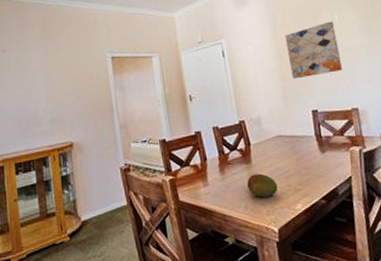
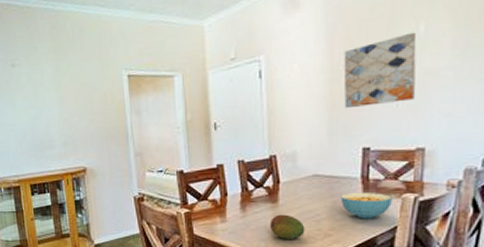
cereal bowl: none [302,148,343,173] -> present [340,193,392,219]

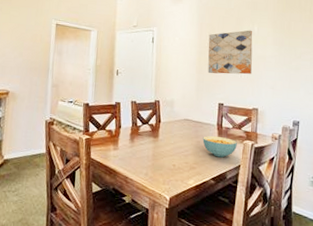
fruit: present [270,214,305,239] -> none [151,147,177,169]

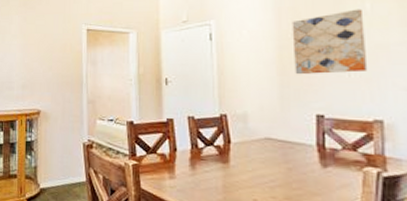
cereal bowl: present [202,136,237,158] -> none [295,160,352,192]

